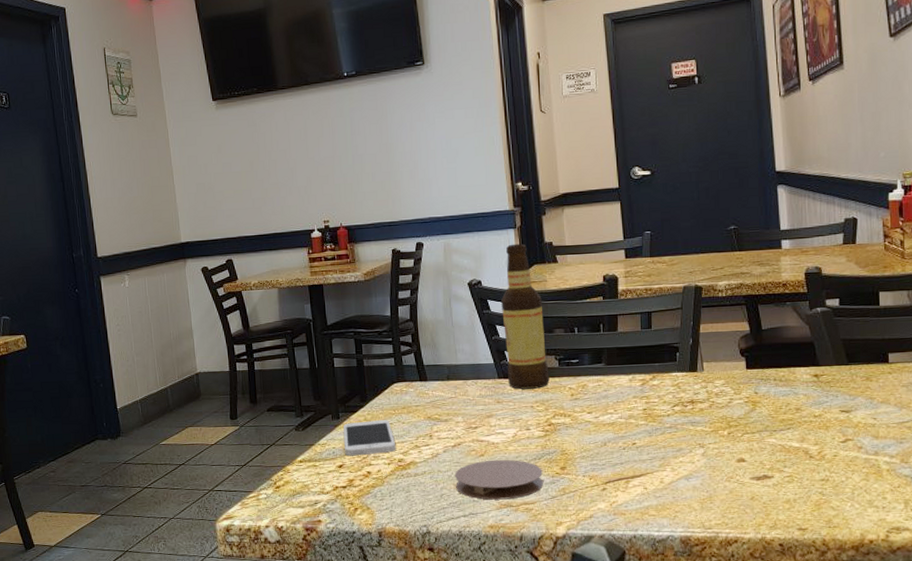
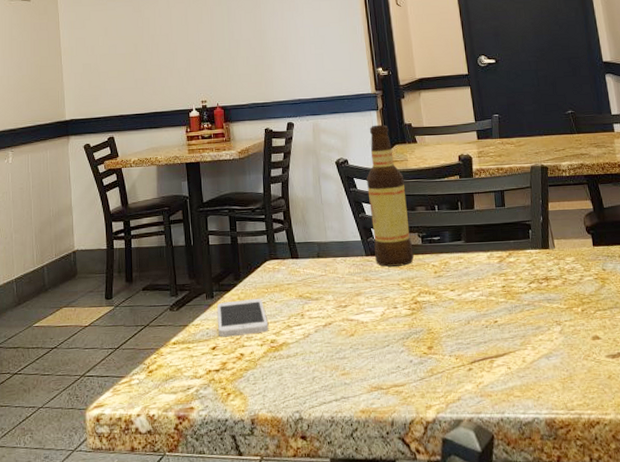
coaster: present [454,459,543,500] -> none [325,339,412,383]

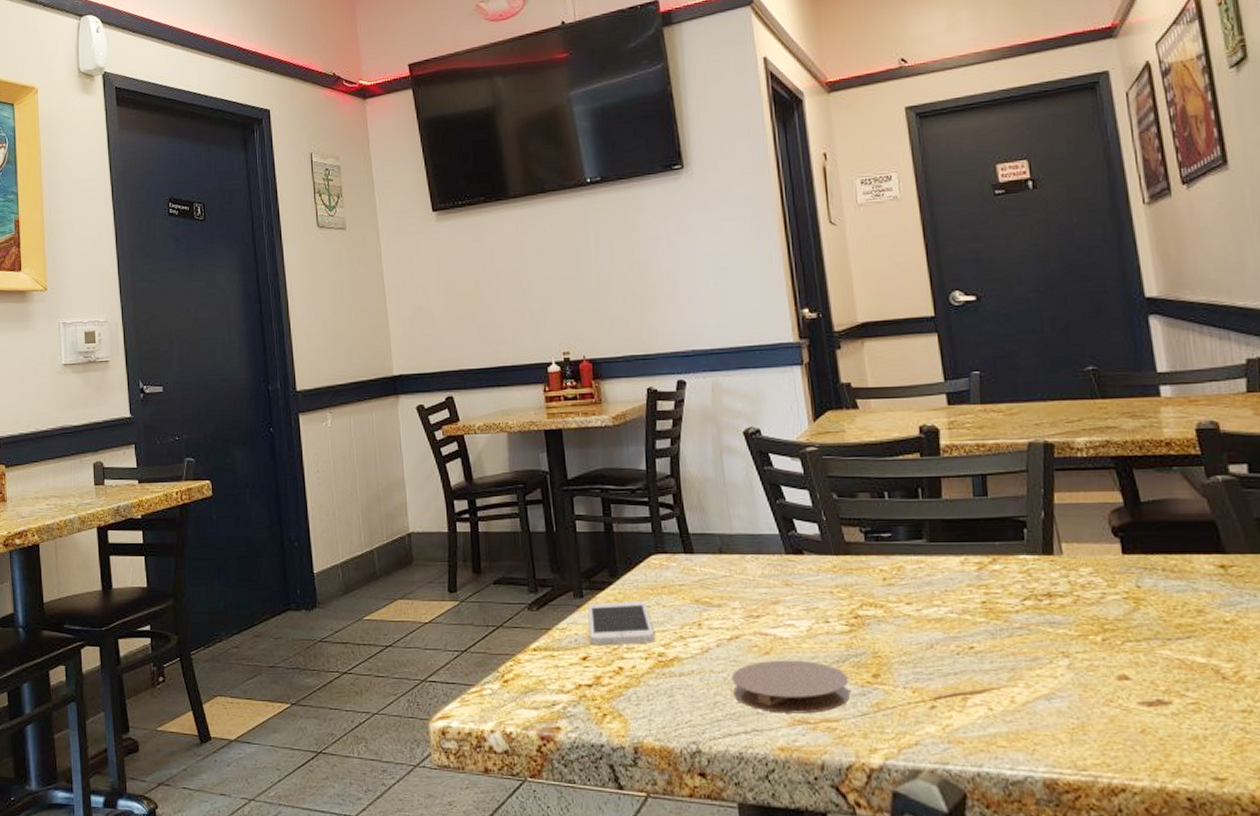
coaster: none [325,339,412,383] -> present [731,659,850,714]
bottle: present [367,124,414,267] -> none [787,384,854,569]

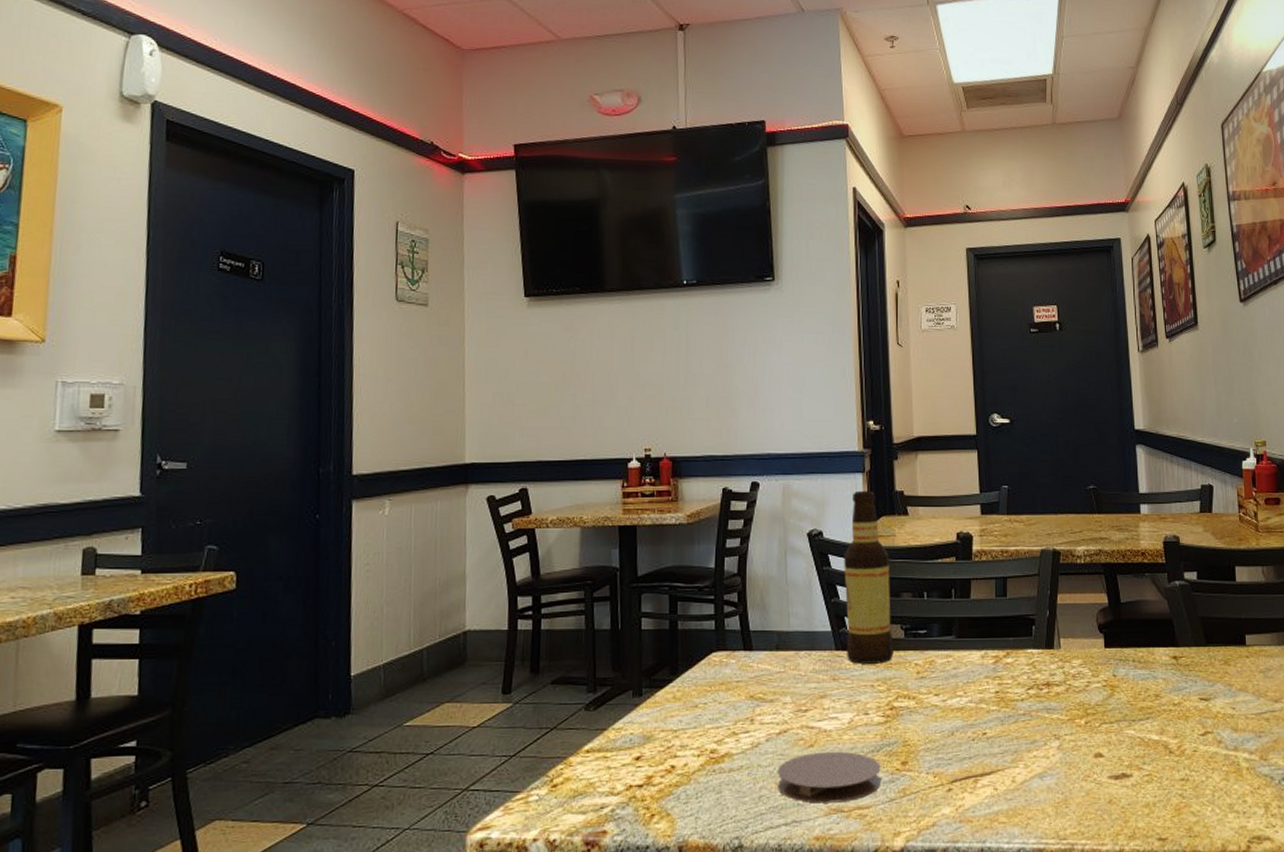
smartphone: present [587,601,656,646] -> none [645,699,709,745]
bottle: none [787,384,854,569] -> present [844,490,894,664]

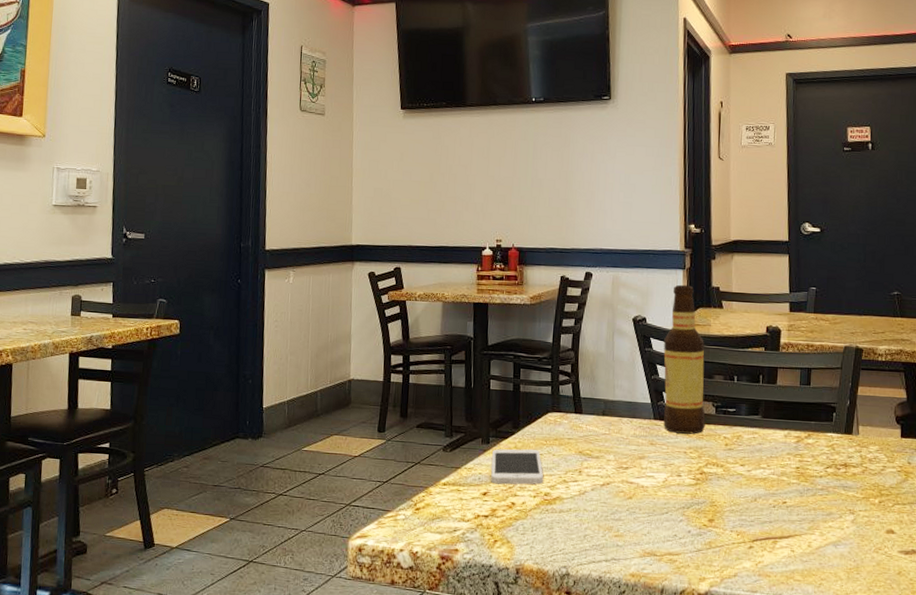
smartphone: none [645,699,709,745] -> present [491,448,544,485]
coaster: present [777,751,881,804] -> none [600,503,690,548]

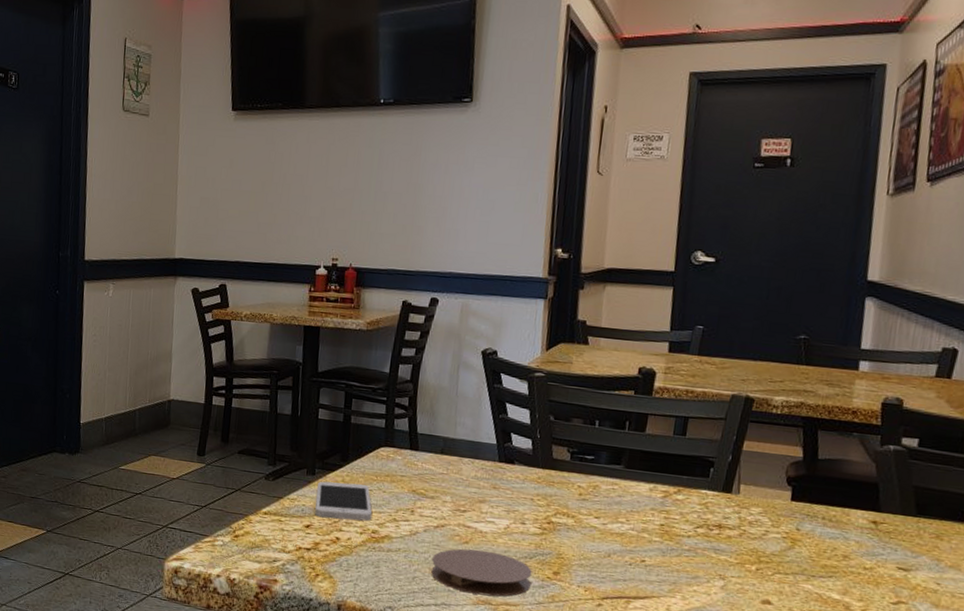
coaster: none [600,503,690,548] -> present [431,548,532,597]
bottle: present [663,284,705,434] -> none [509,316,563,481]

